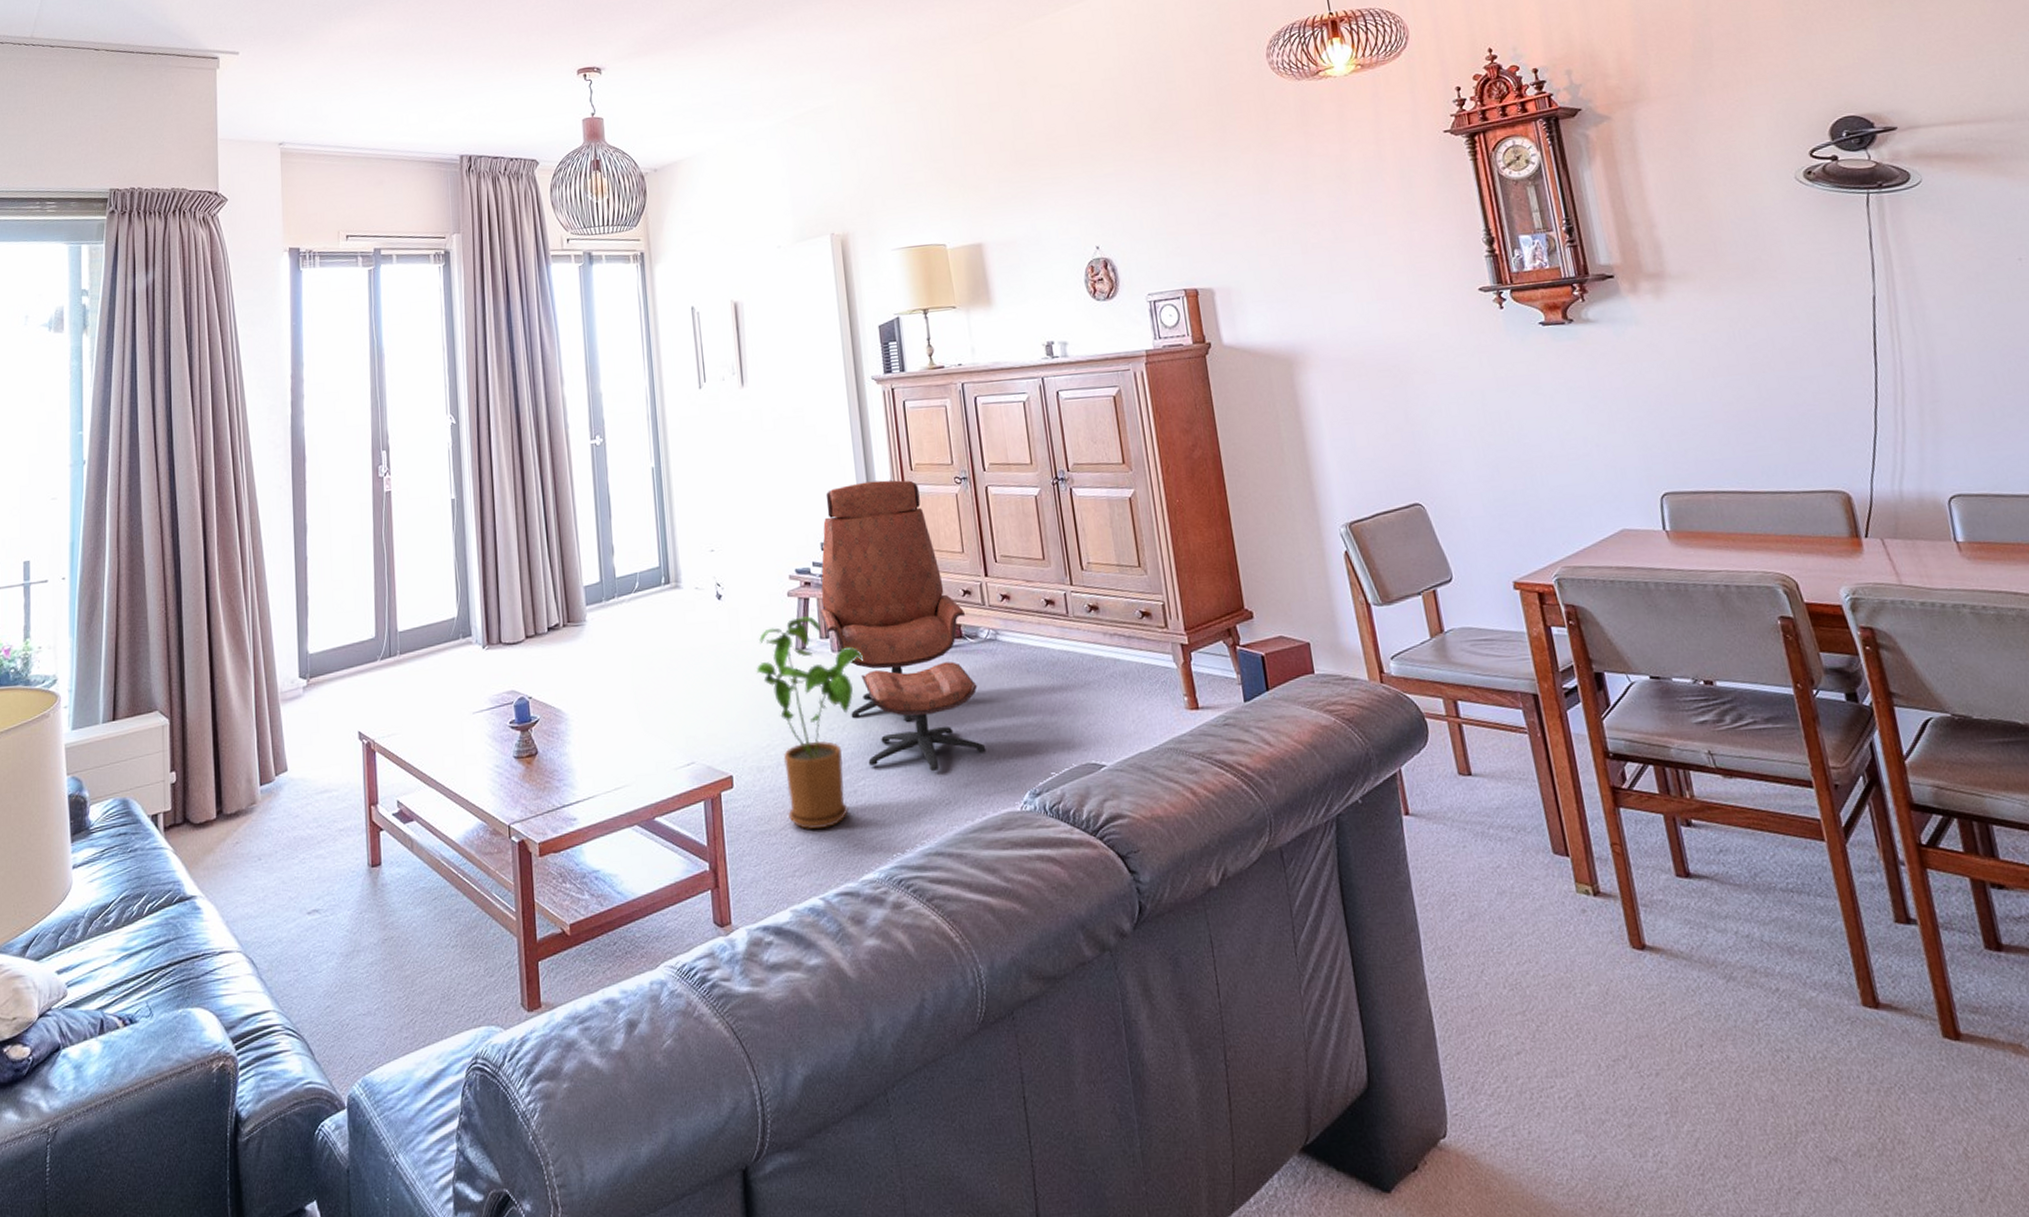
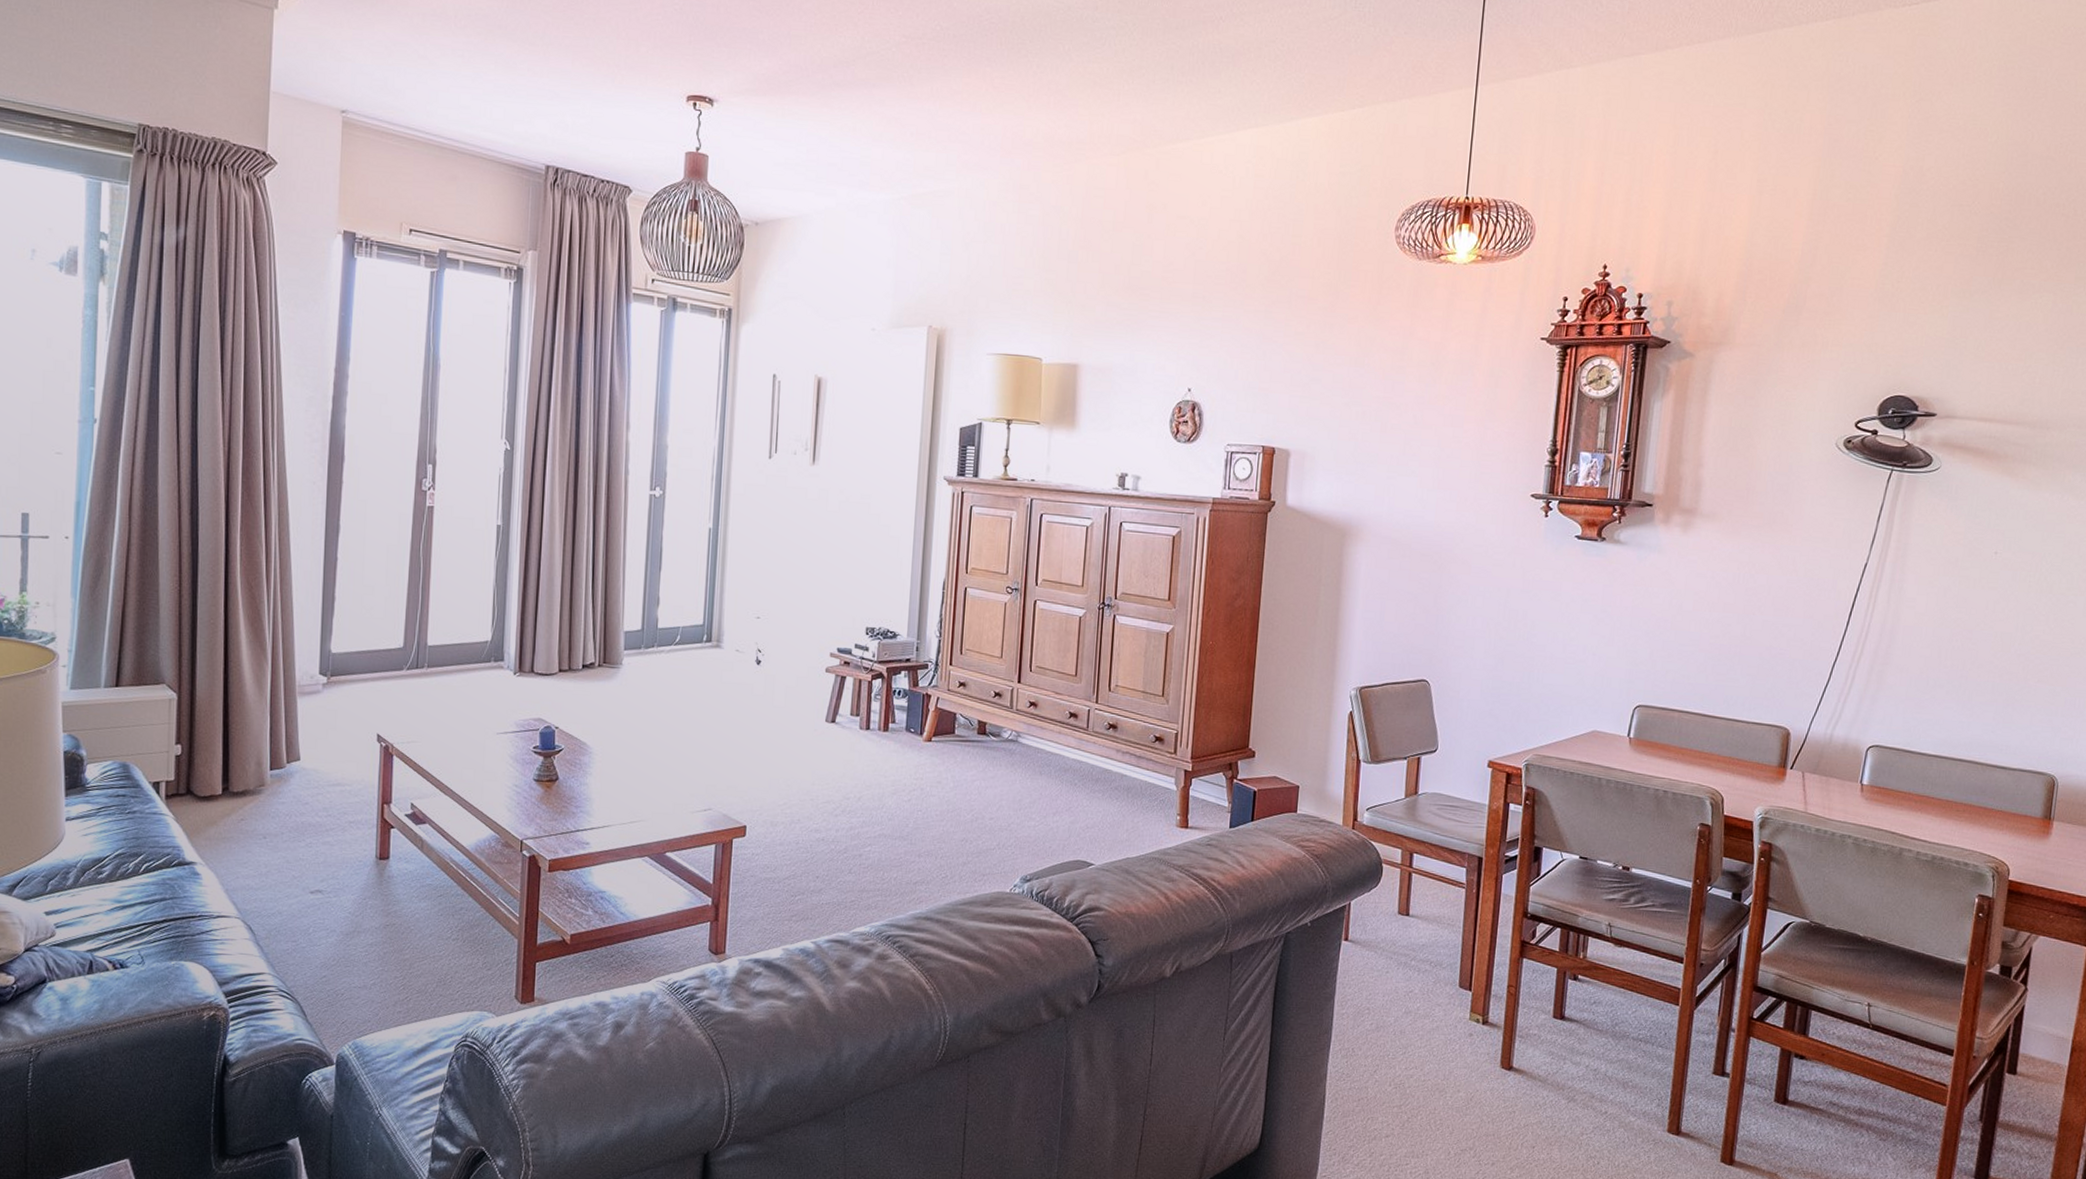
house plant: present [756,615,864,829] -> none [783,692,890,884]
lounge chair: present [820,480,986,772] -> none [854,577,992,849]

